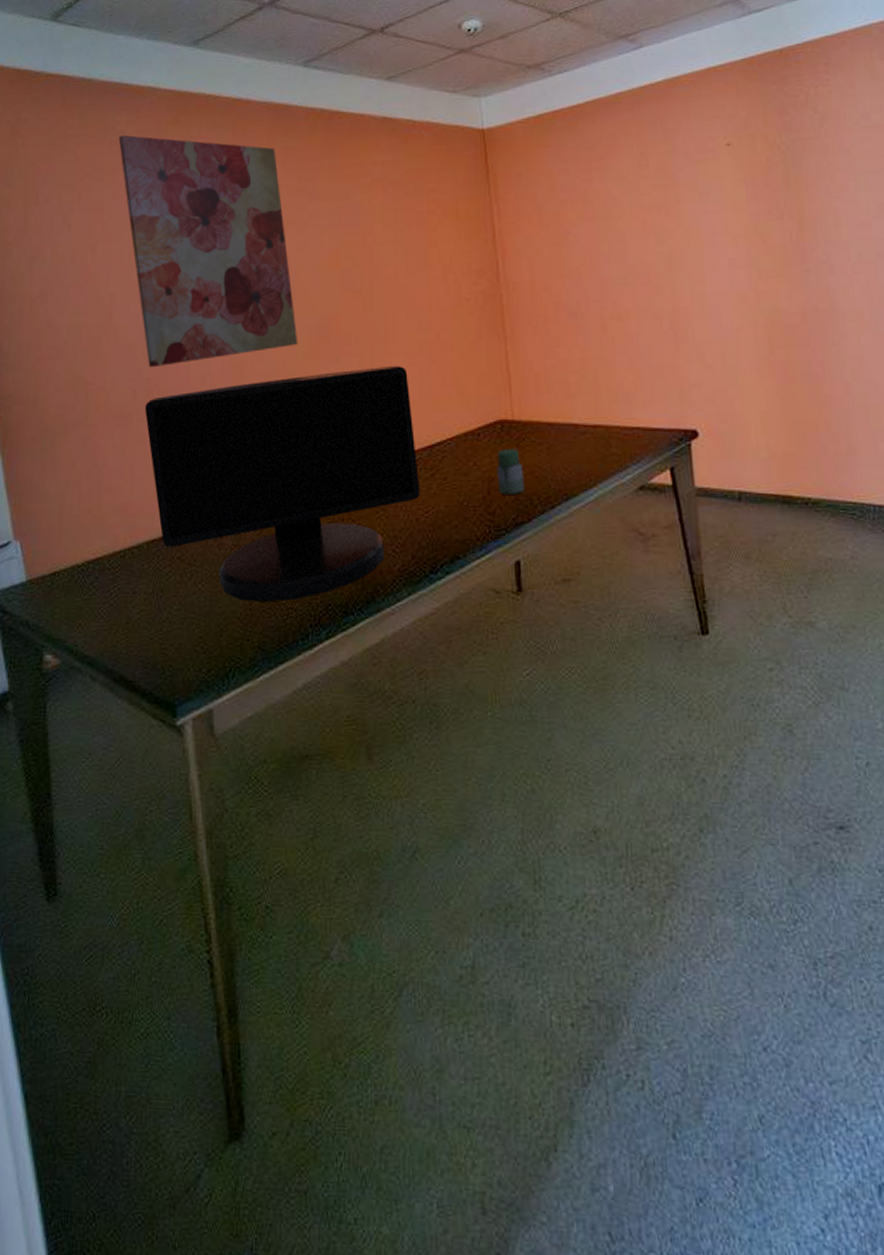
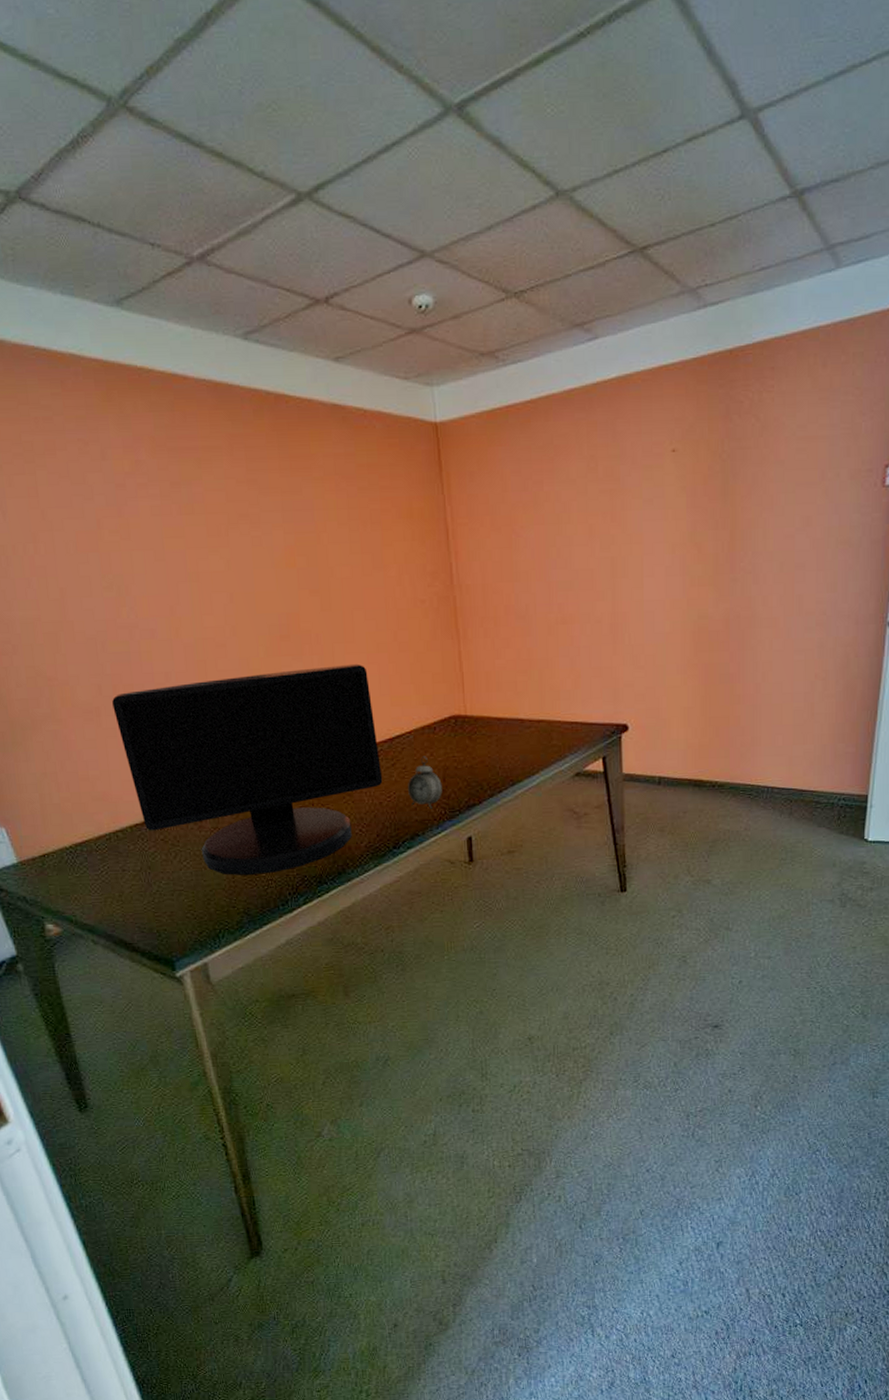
wall art: present [118,135,298,368] -> none [44,410,260,664]
alarm clock: none [448,465,487,527] -> present [408,756,442,809]
jar: present [497,449,524,496] -> none [451,741,476,782]

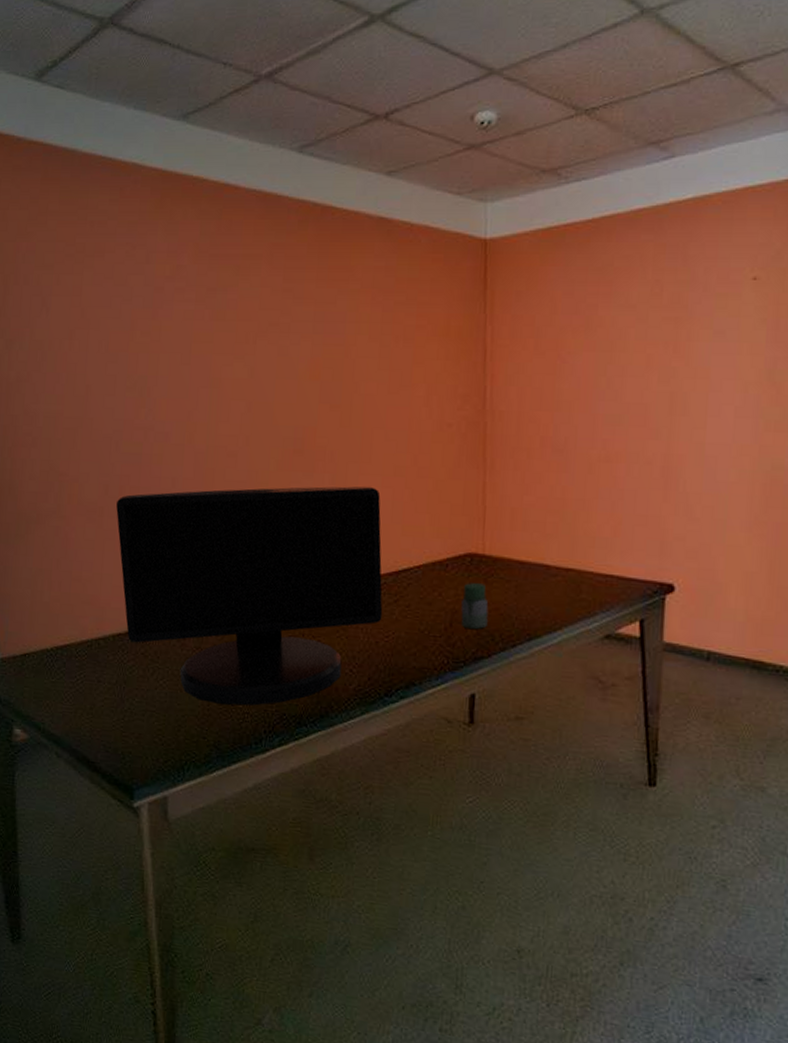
alarm clock: present [408,756,442,809] -> none [409,595,448,657]
jar: none [451,741,476,782] -> present [460,583,489,630]

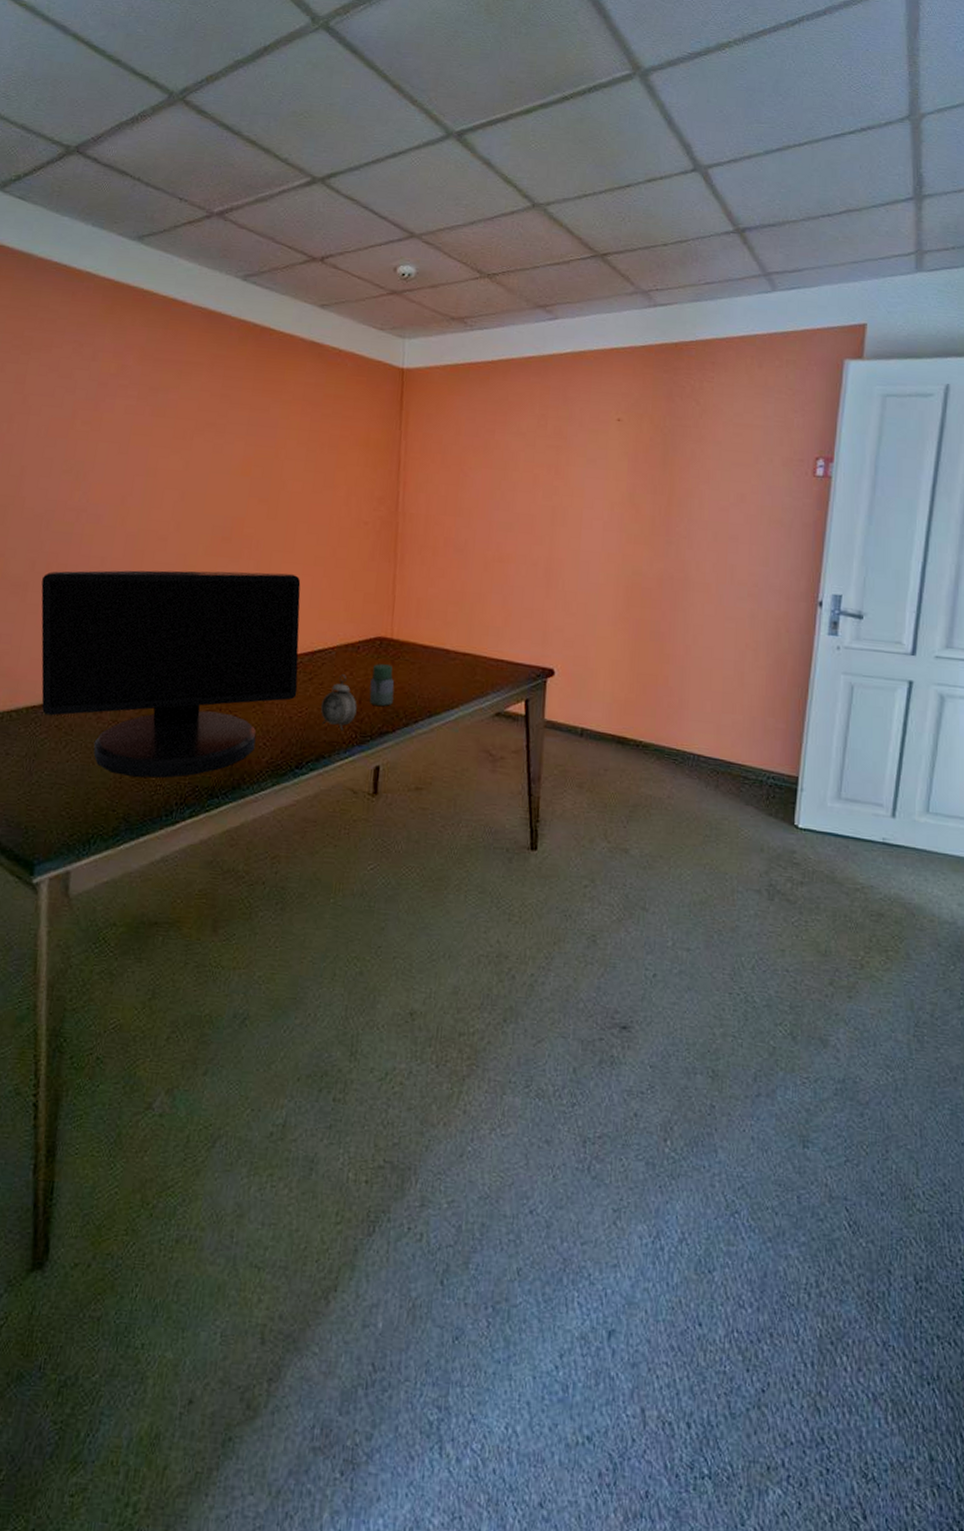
alarm clock: none [409,595,448,657] -> present [321,674,357,731]

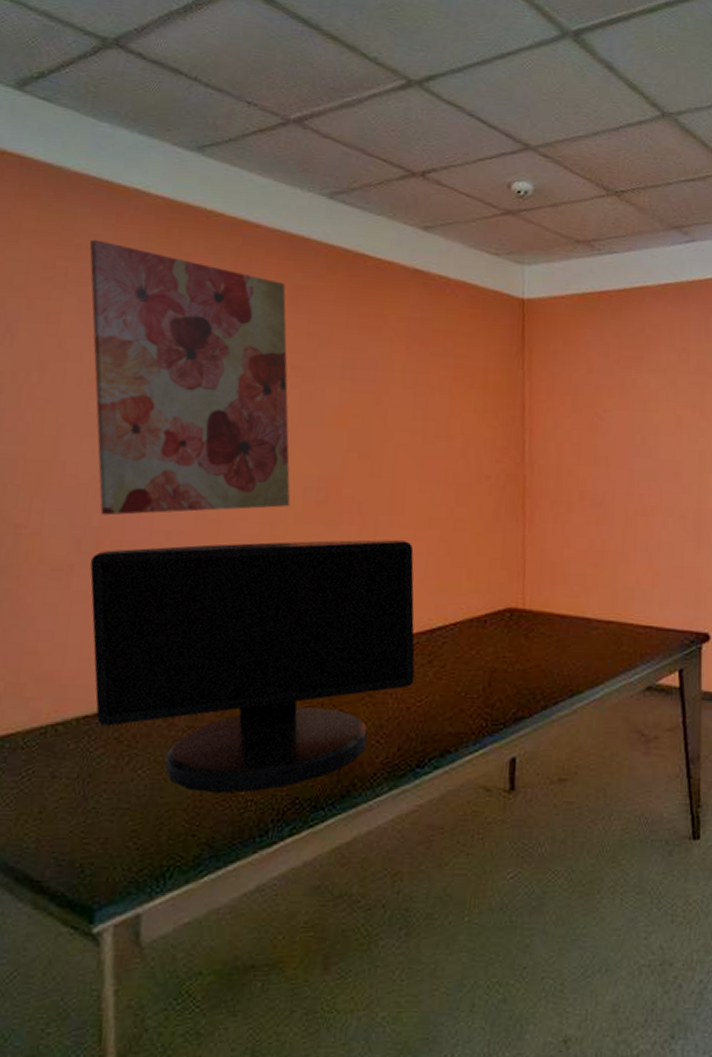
wall art: none [50,314,204,543] -> present [89,239,291,516]
alarm clock: present [321,674,357,731] -> none [444,654,487,720]
jar: present [369,664,395,707] -> none [500,639,529,689]

